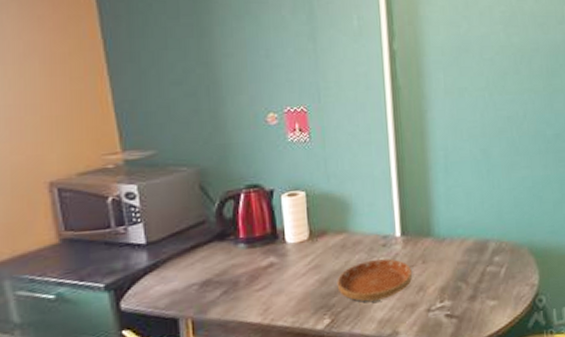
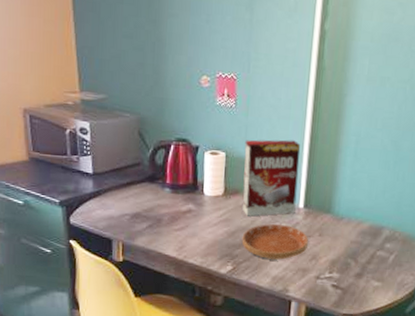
cereal box: none [326,165,393,258] -> present [242,139,301,217]

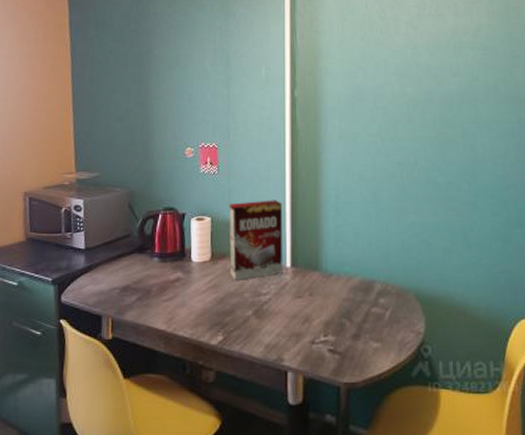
saucer: present [242,224,309,261] -> none [231,286,300,326]

